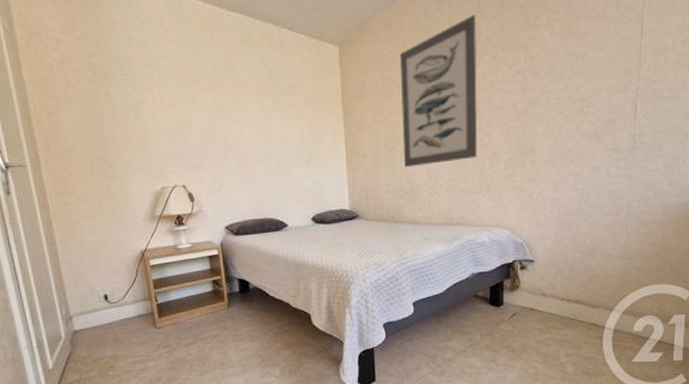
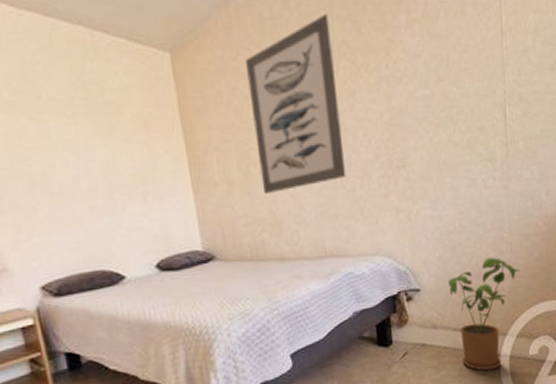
house plant: none [561,238,634,340] -> present [448,257,521,371]

